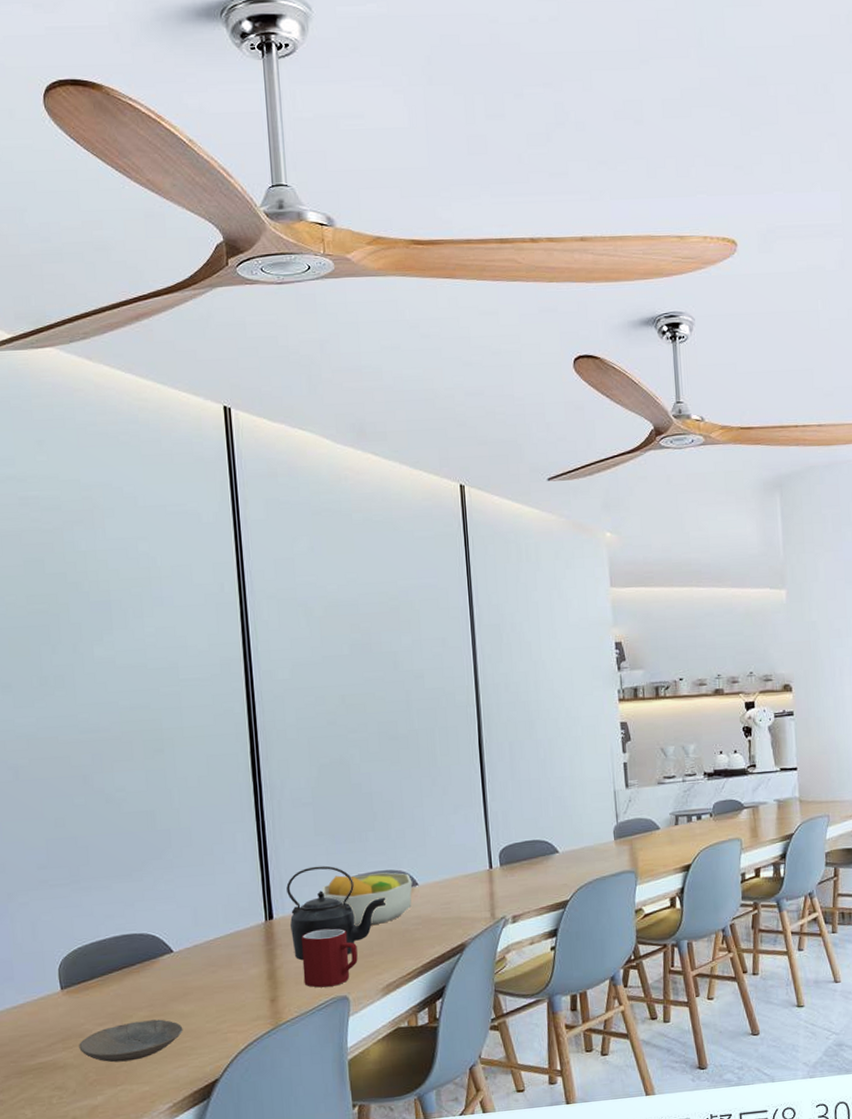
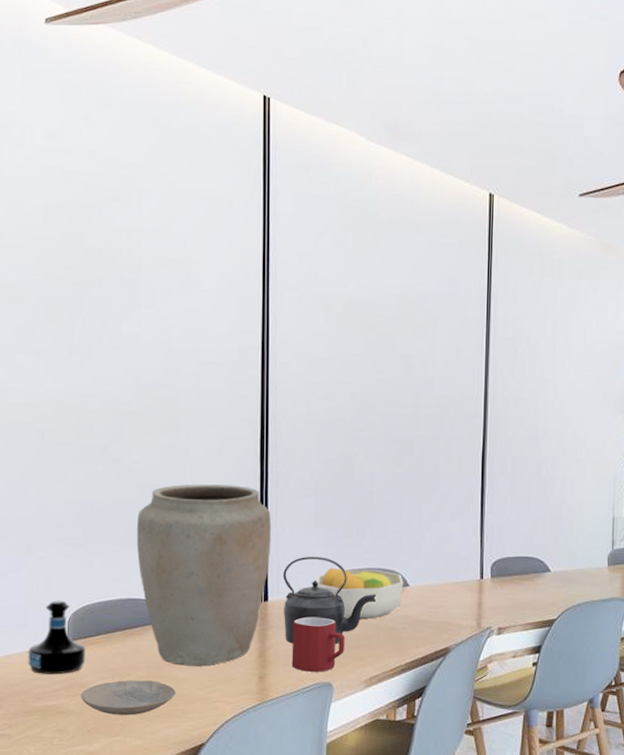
tequila bottle: none [16,946,81,1029] -> present [28,600,85,675]
vase: none [126,802,271,1000] -> present [136,484,272,666]

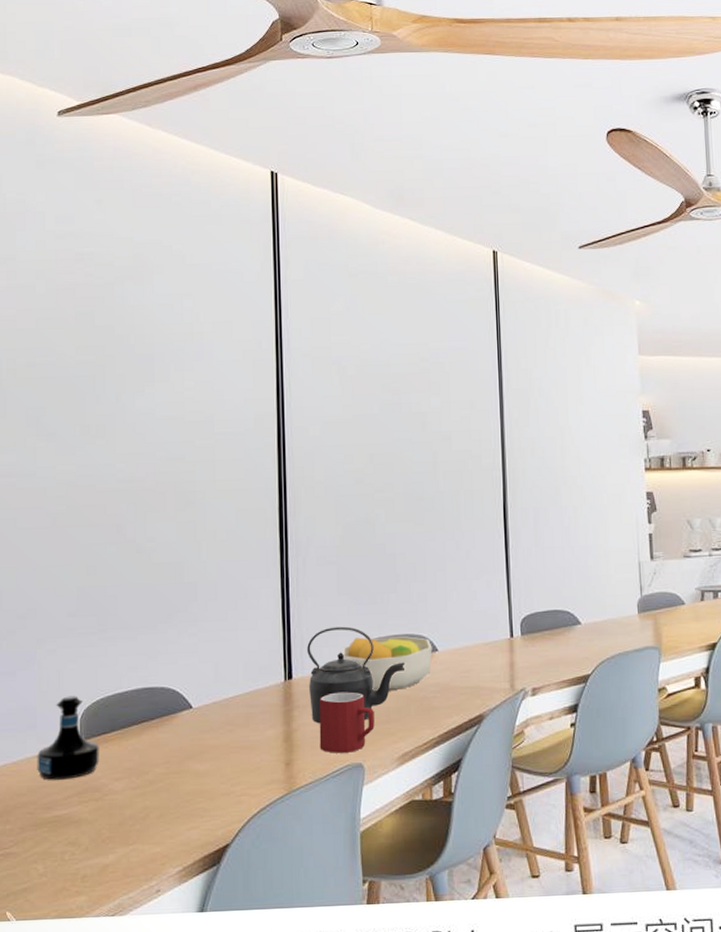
plate: present [81,680,176,716] -> none [94,777,197,820]
vase: present [136,484,272,666] -> none [152,557,294,758]

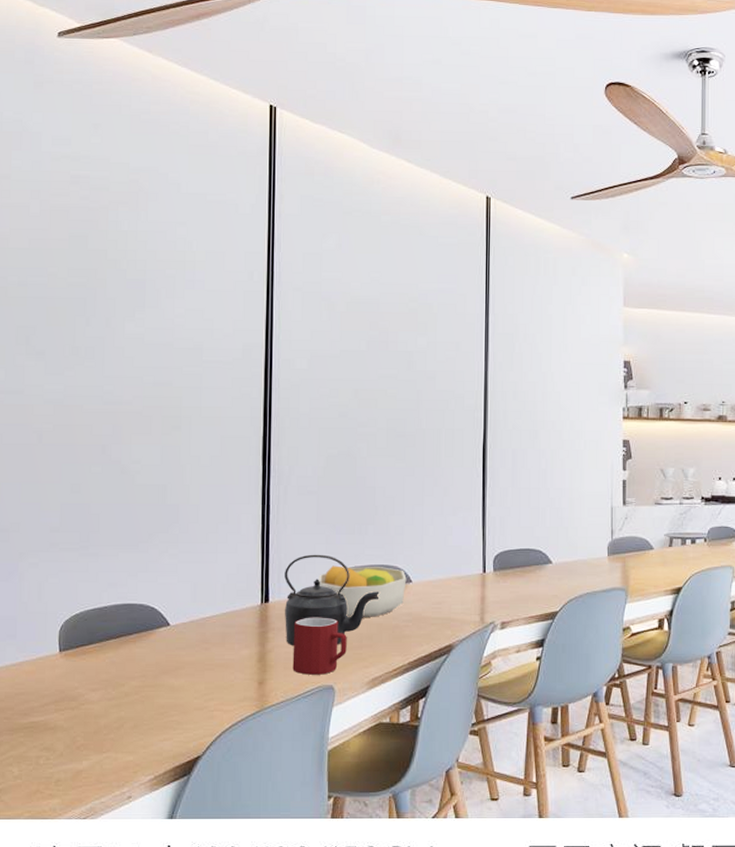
tequila bottle: present [37,696,99,780] -> none [15,608,77,688]

